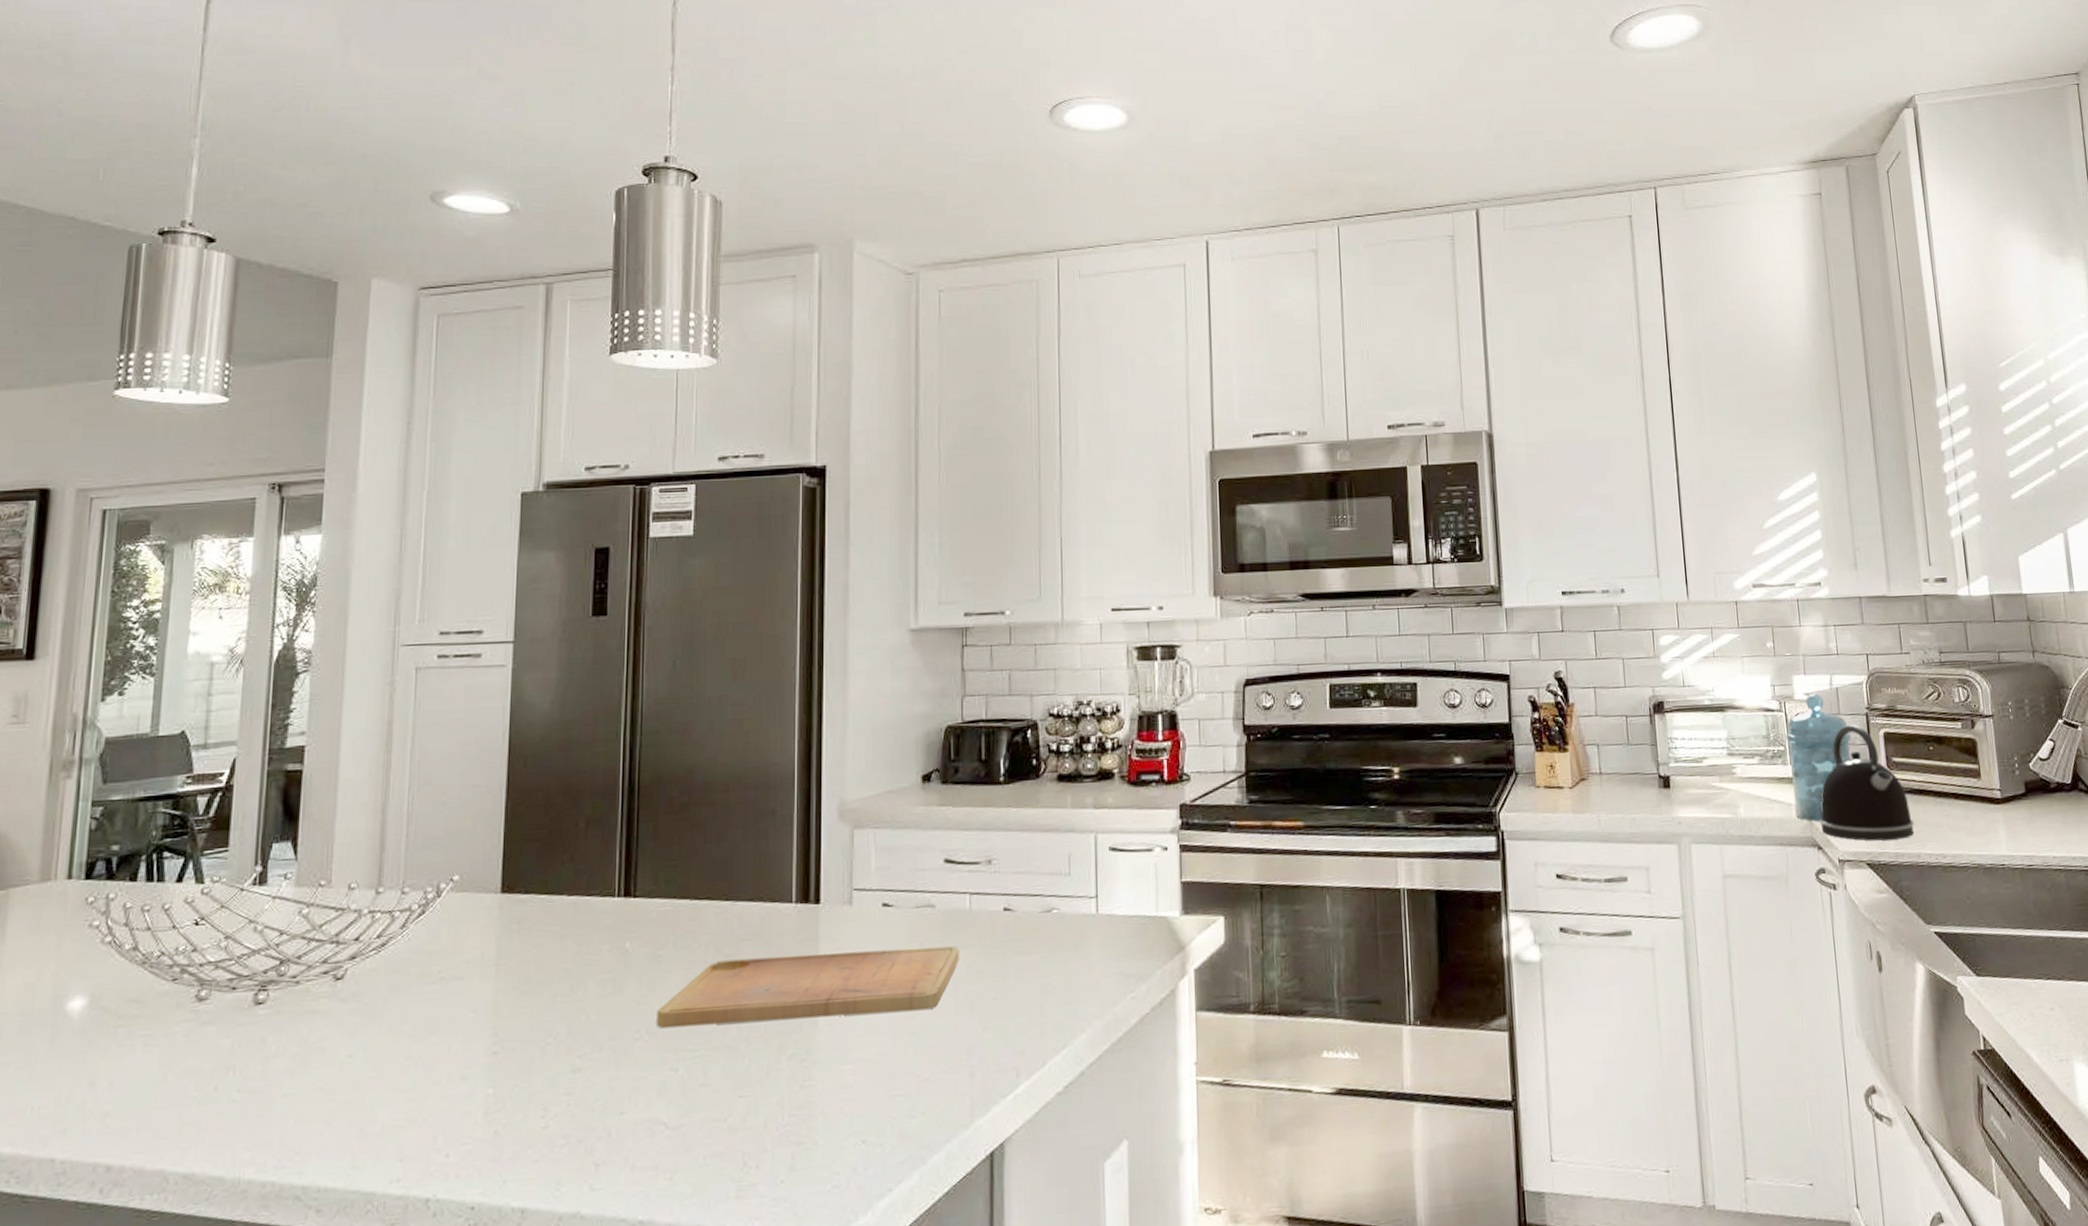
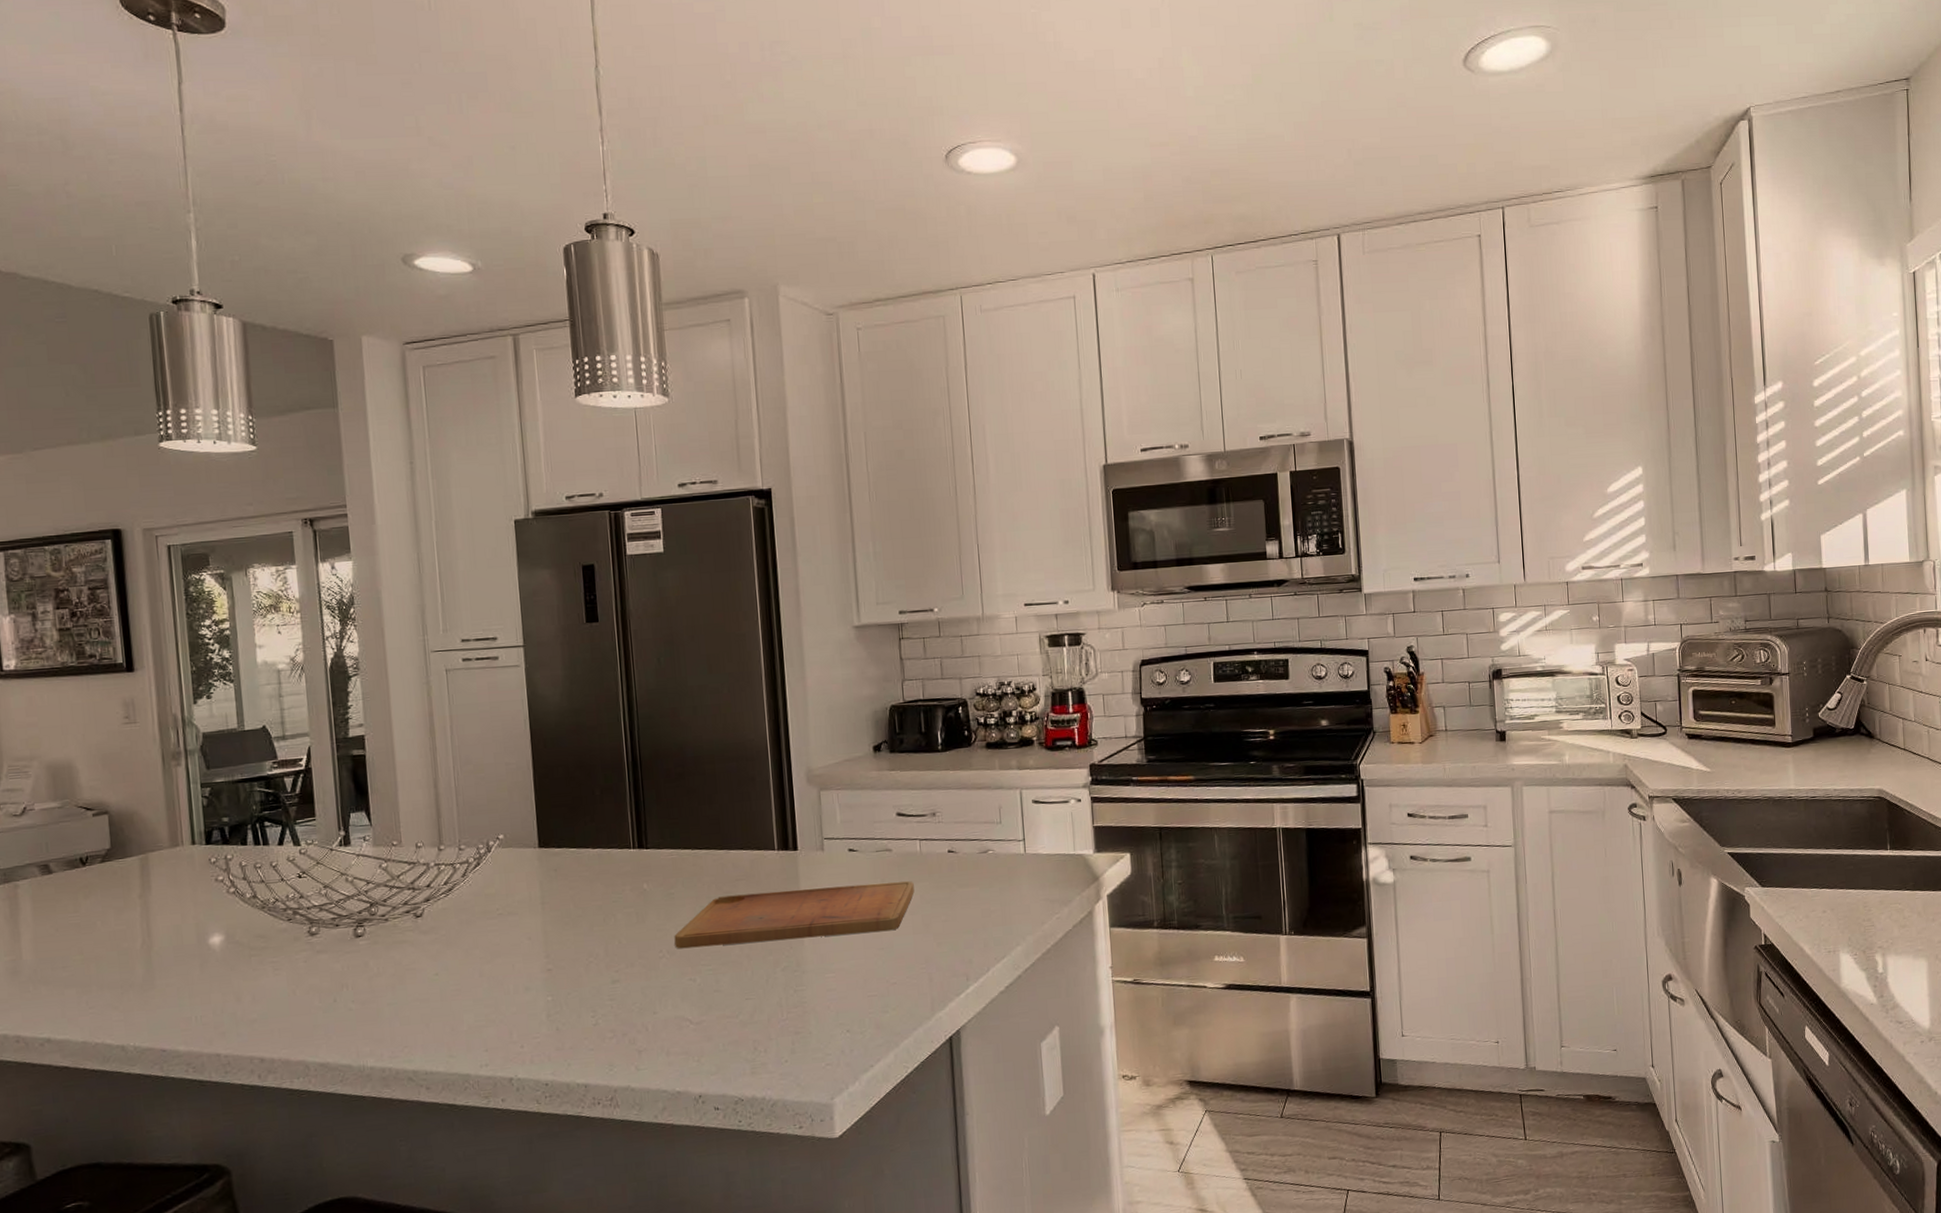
canister: present [1785,694,1852,822] -> none [1607,659,1665,766]
kettle: present [1819,724,1915,841] -> none [1633,683,1716,780]

